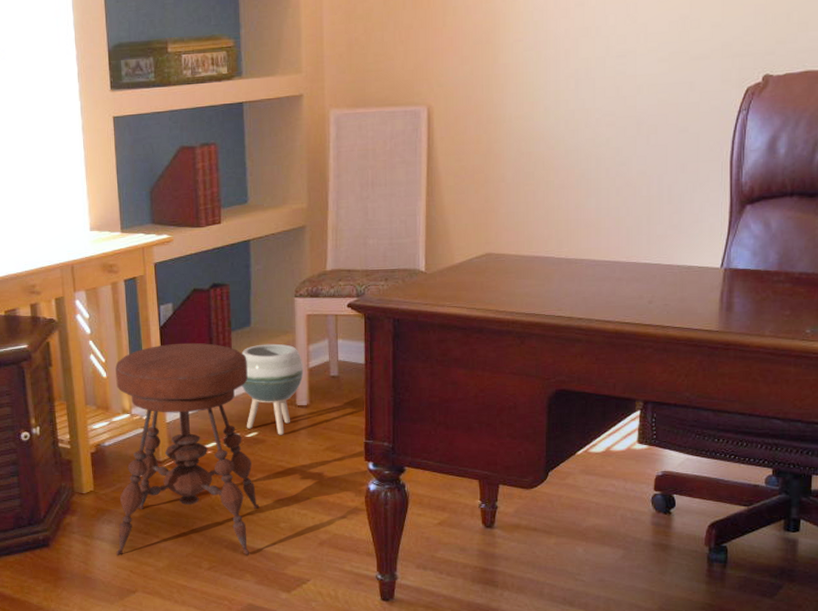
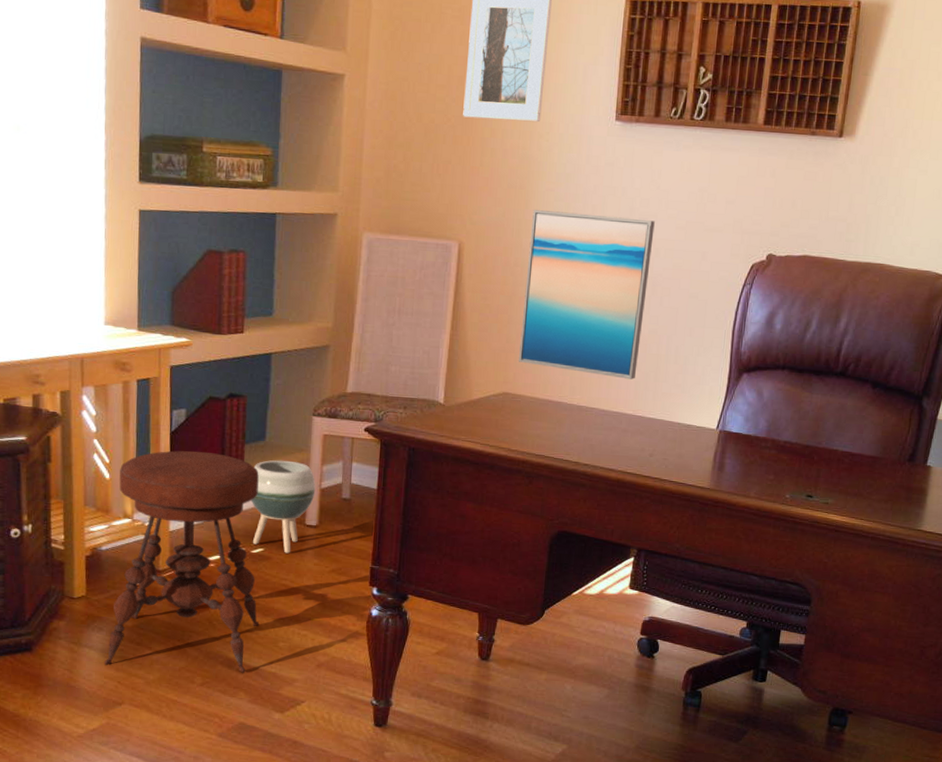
wall art: none [499,57,634,226] -> present [519,210,655,379]

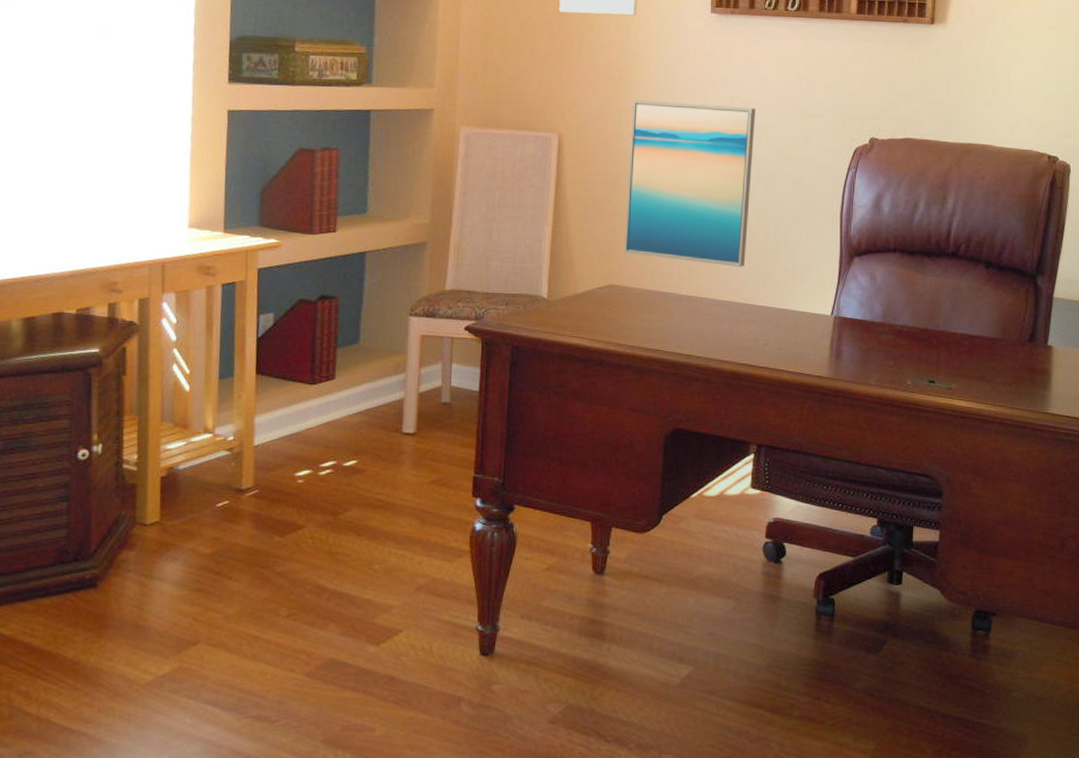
stool: present [105,450,260,673] -> none [178,357,352,601]
planter: present [250,459,316,554] -> none [343,364,413,465]

